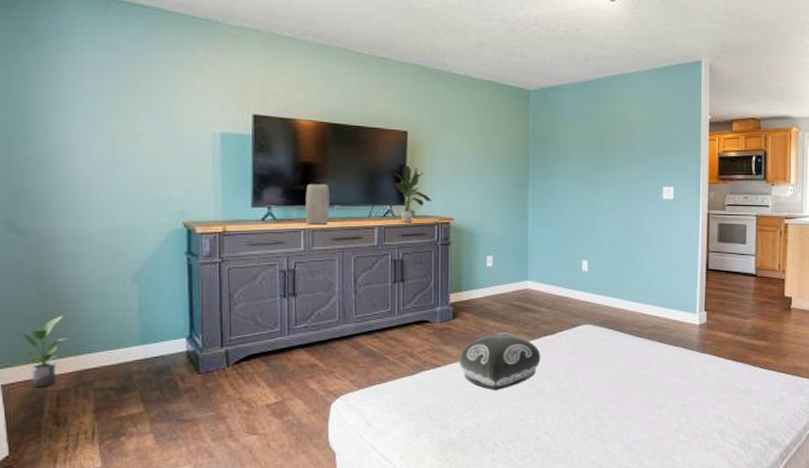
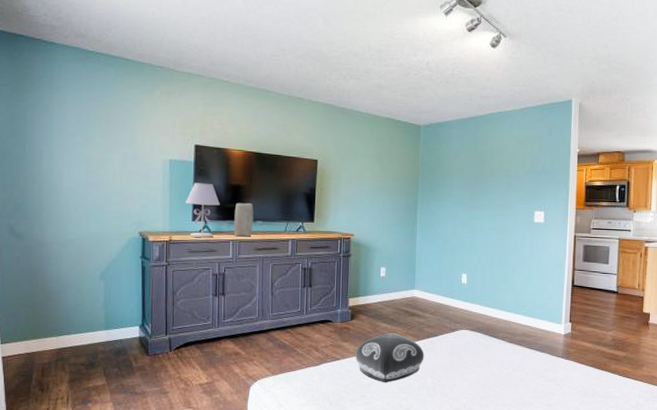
potted plant: present [16,316,71,388] -> none [13,304,53,361]
table lamp: none [242,160,287,228] -> present [185,182,220,239]
potted plant: present [392,165,431,223] -> none [304,189,336,237]

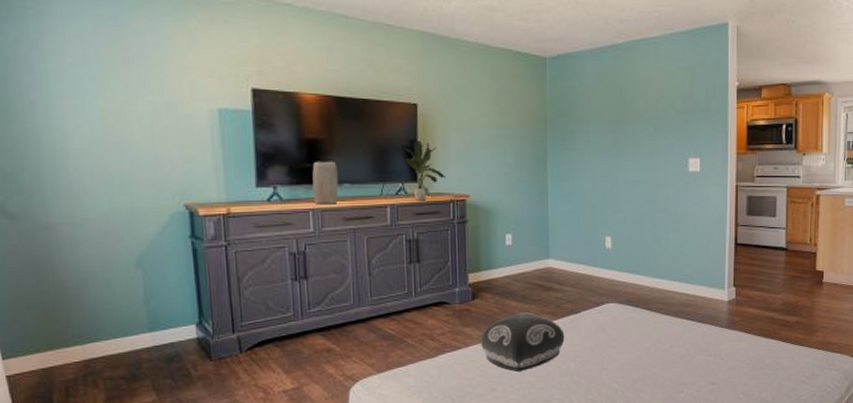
table lamp: present [185,182,220,239] -> none [244,138,292,209]
potted plant: none [304,189,336,237] -> present [403,140,446,201]

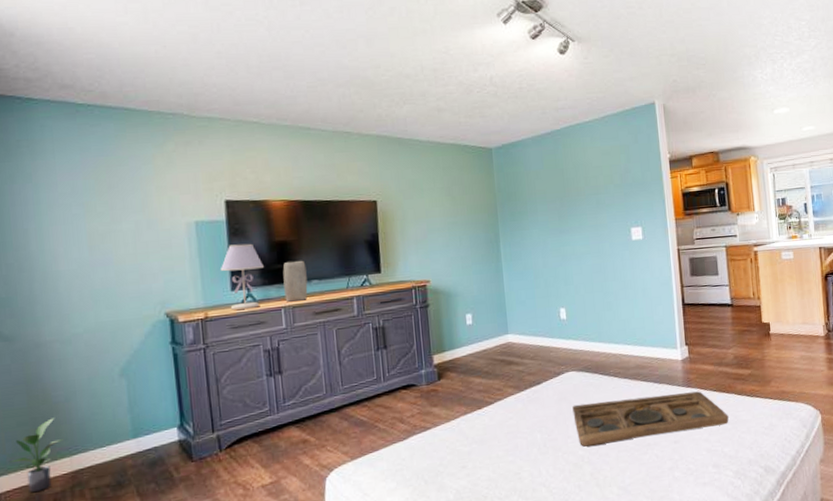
potted plant: none [19,304,75,378] -> present [10,418,63,493]
table lamp: none [244,138,292,209] -> present [220,243,264,311]
potted plant: present [403,140,446,201] -> none [365,234,407,290]
cushion: present [480,312,565,371] -> none [447,387,529,447]
decorative tray: none [610,334,770,380] -> present [572,391,729,447]

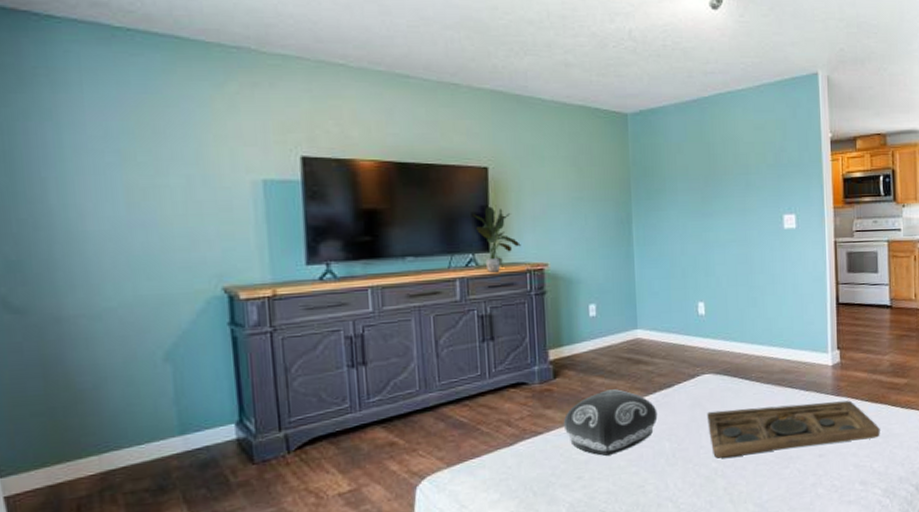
potted plant: present [10,418,63,493] -> none [21,408,90,497]
table lamp: present [220,243,264,311] -> none [292,209,348,289]
vase: present [282,260,308,303] -> none [370,232,401,283]
potted plant: none [365,234,407,290] -> present [473,206,521,273]
cushion: none [447,387,529,447] -> present [563,389,658,456]

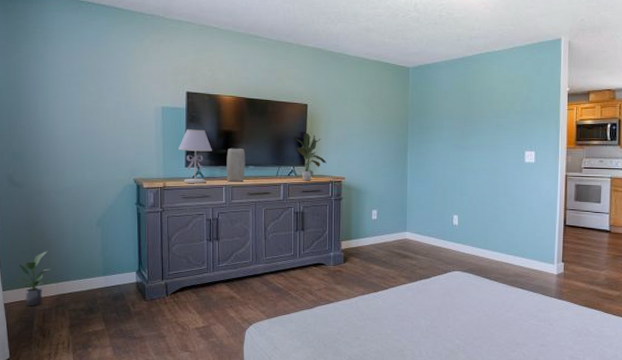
potted plant: none [21,408,90,497] -> present [14,251,53,307]
table lamp: none [292,209,348,289] -> present [178,129,212,184]
vase: none [370,232,401,283] -> present [226,148,245,183]
cushion: present [563,389,658,456] -> none [348,275,417,324]
decorative tray: present [707,400,880,459] -> none [454,300,594,338]

